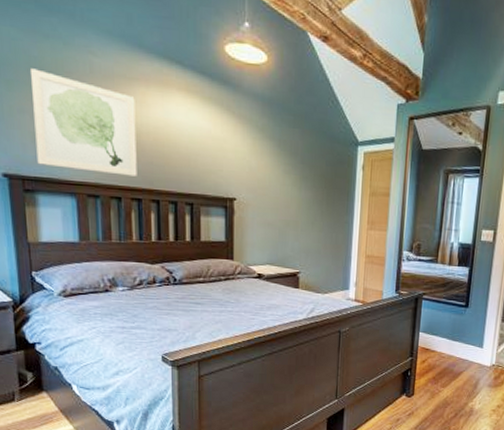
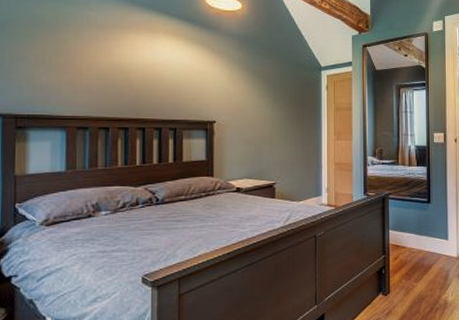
wall art: present [31,68,137,177] -> none [31,23,126,108]

